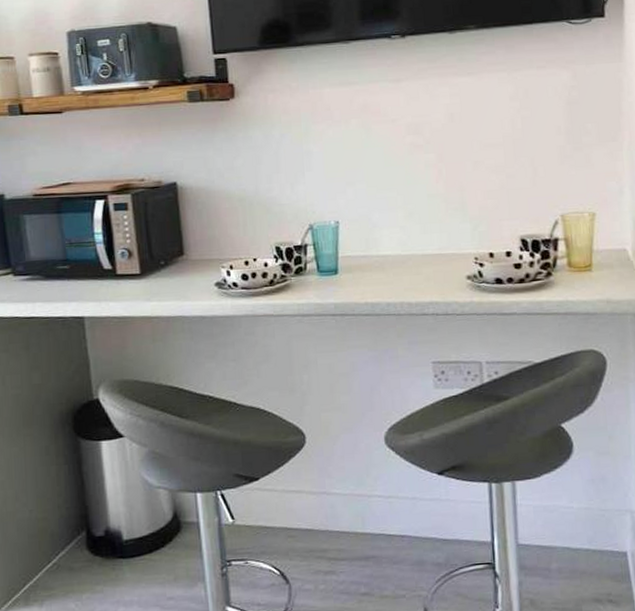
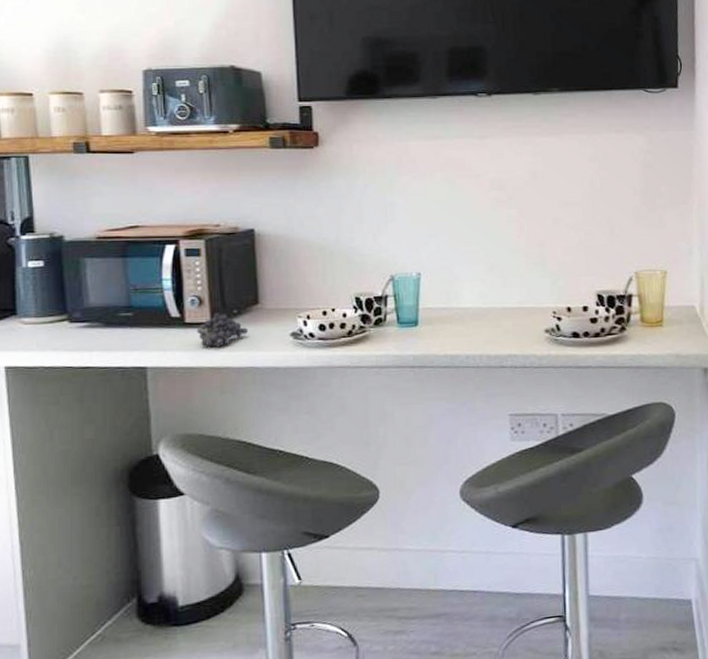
fruit: none [127,264,175,298] -> present [196,313,248,347]

